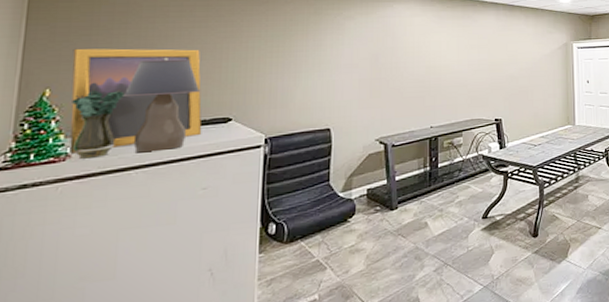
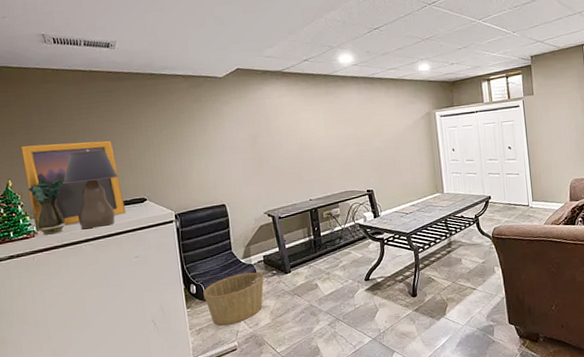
basket: none [284,208,364,274] -> present [203,272,264,326]

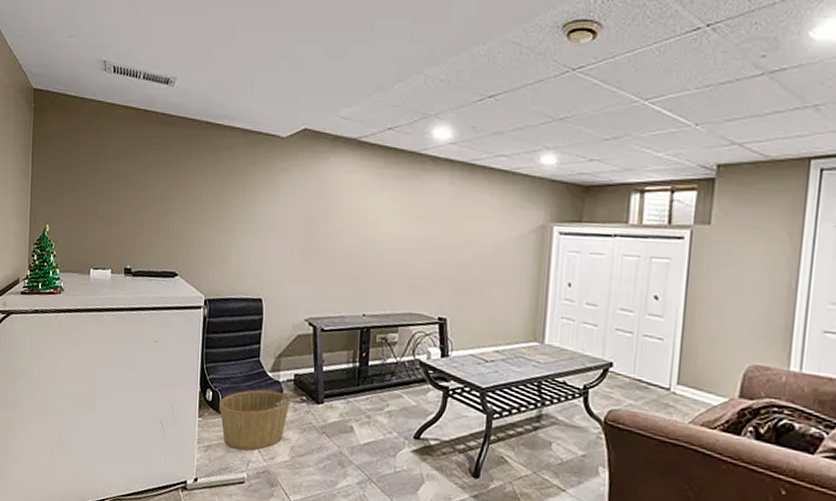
picture frame: present [19,140,126,231] -> none [62,187,155,288]
vase: present [28,177,66,235] -> none [63,227,98,295]
table lamp: present [62,148,119,230] -> none [97,202,154,298]

